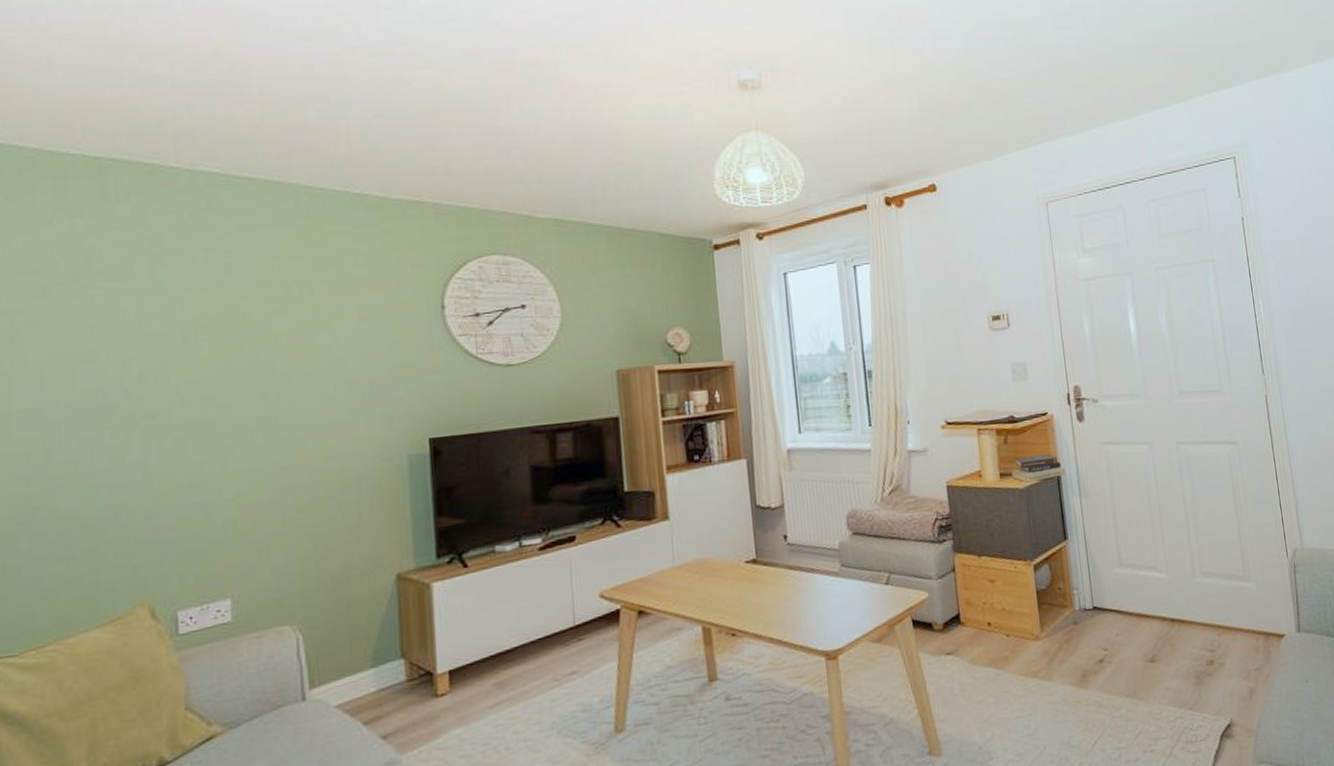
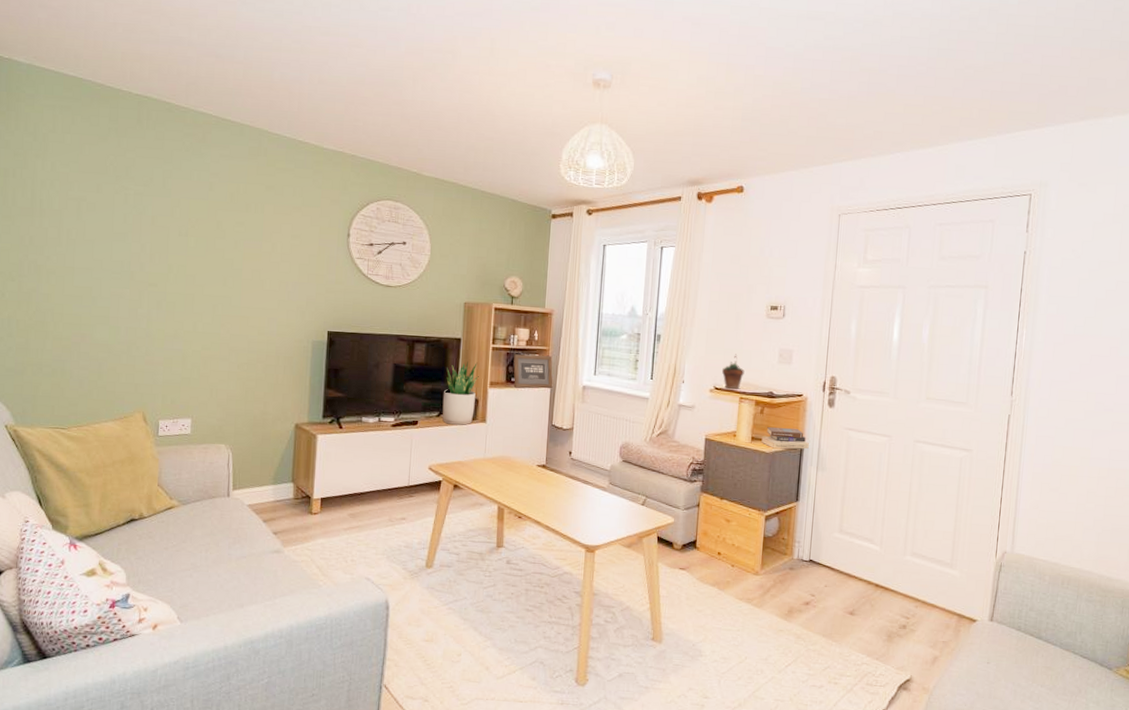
planter: none [605,443,651,532] -> present [442,361,478,425]
picture frame: none [693,418,750,468] -> present [513,354,553,389]
succulent plant: none [951,378,977,422] -> present [722,354,745,390]

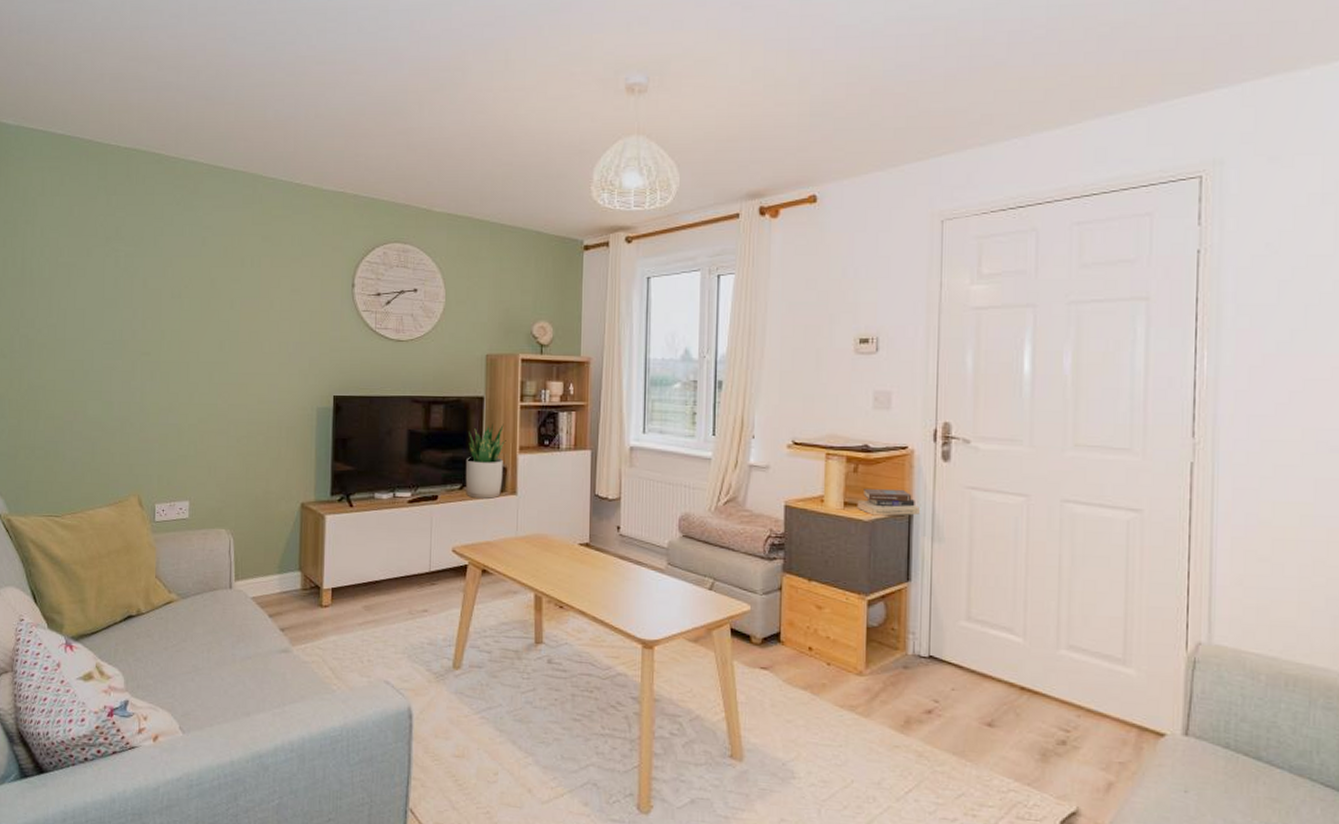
picture frame: present [513,354,553,389] -> none [546,412,594,453]
succulent plant: present [722,354,745,390] -> none [802,400,831,444]

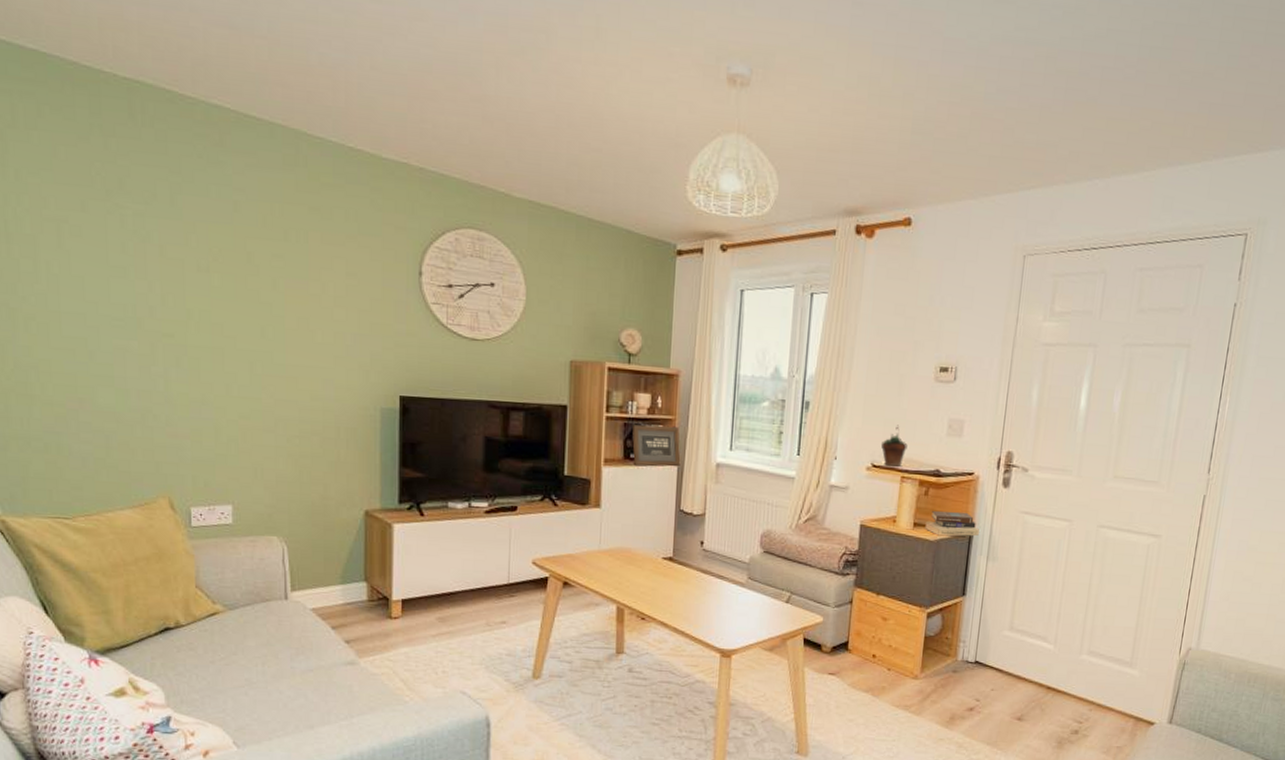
planter: present [465,423,505,499] -> none [546,434,589,511]
picture frame: none [546,412,594,453] -> present [632,425,681,467]
succulent plant: none [802,400,831,444] -> present [881,425,908,468]

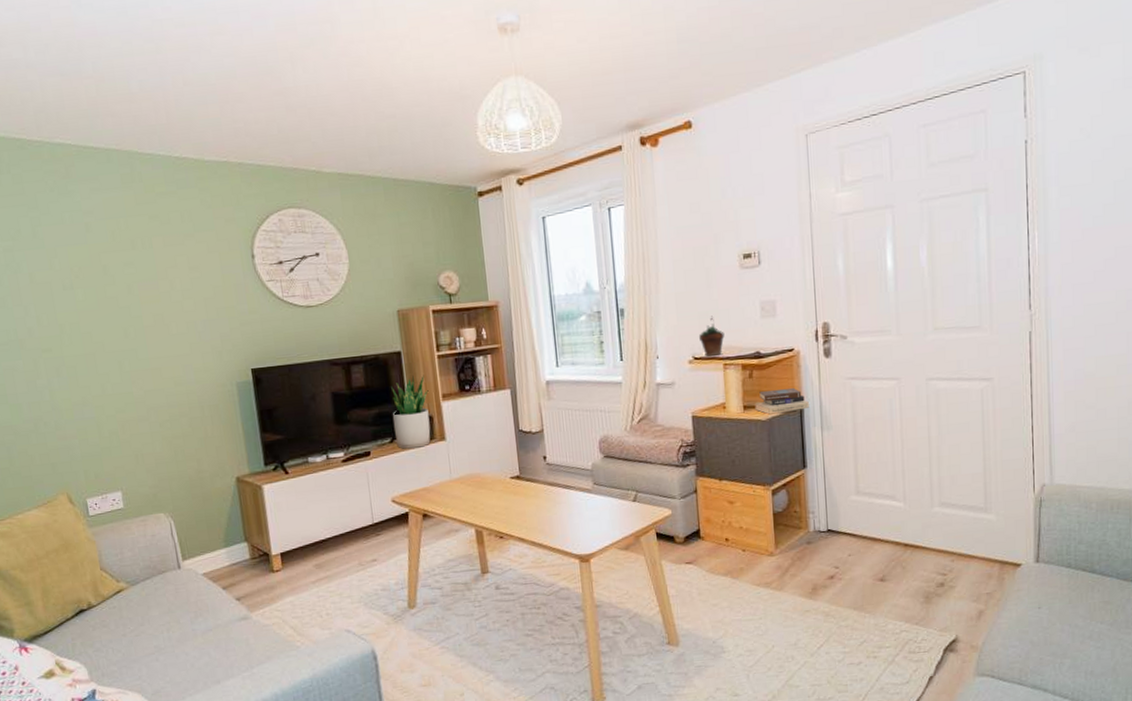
planter: none [546,434,589,511] -> present [391,375,431,449]
picture frame: present [632,425,681,467] -> none [463,353,513,396]

